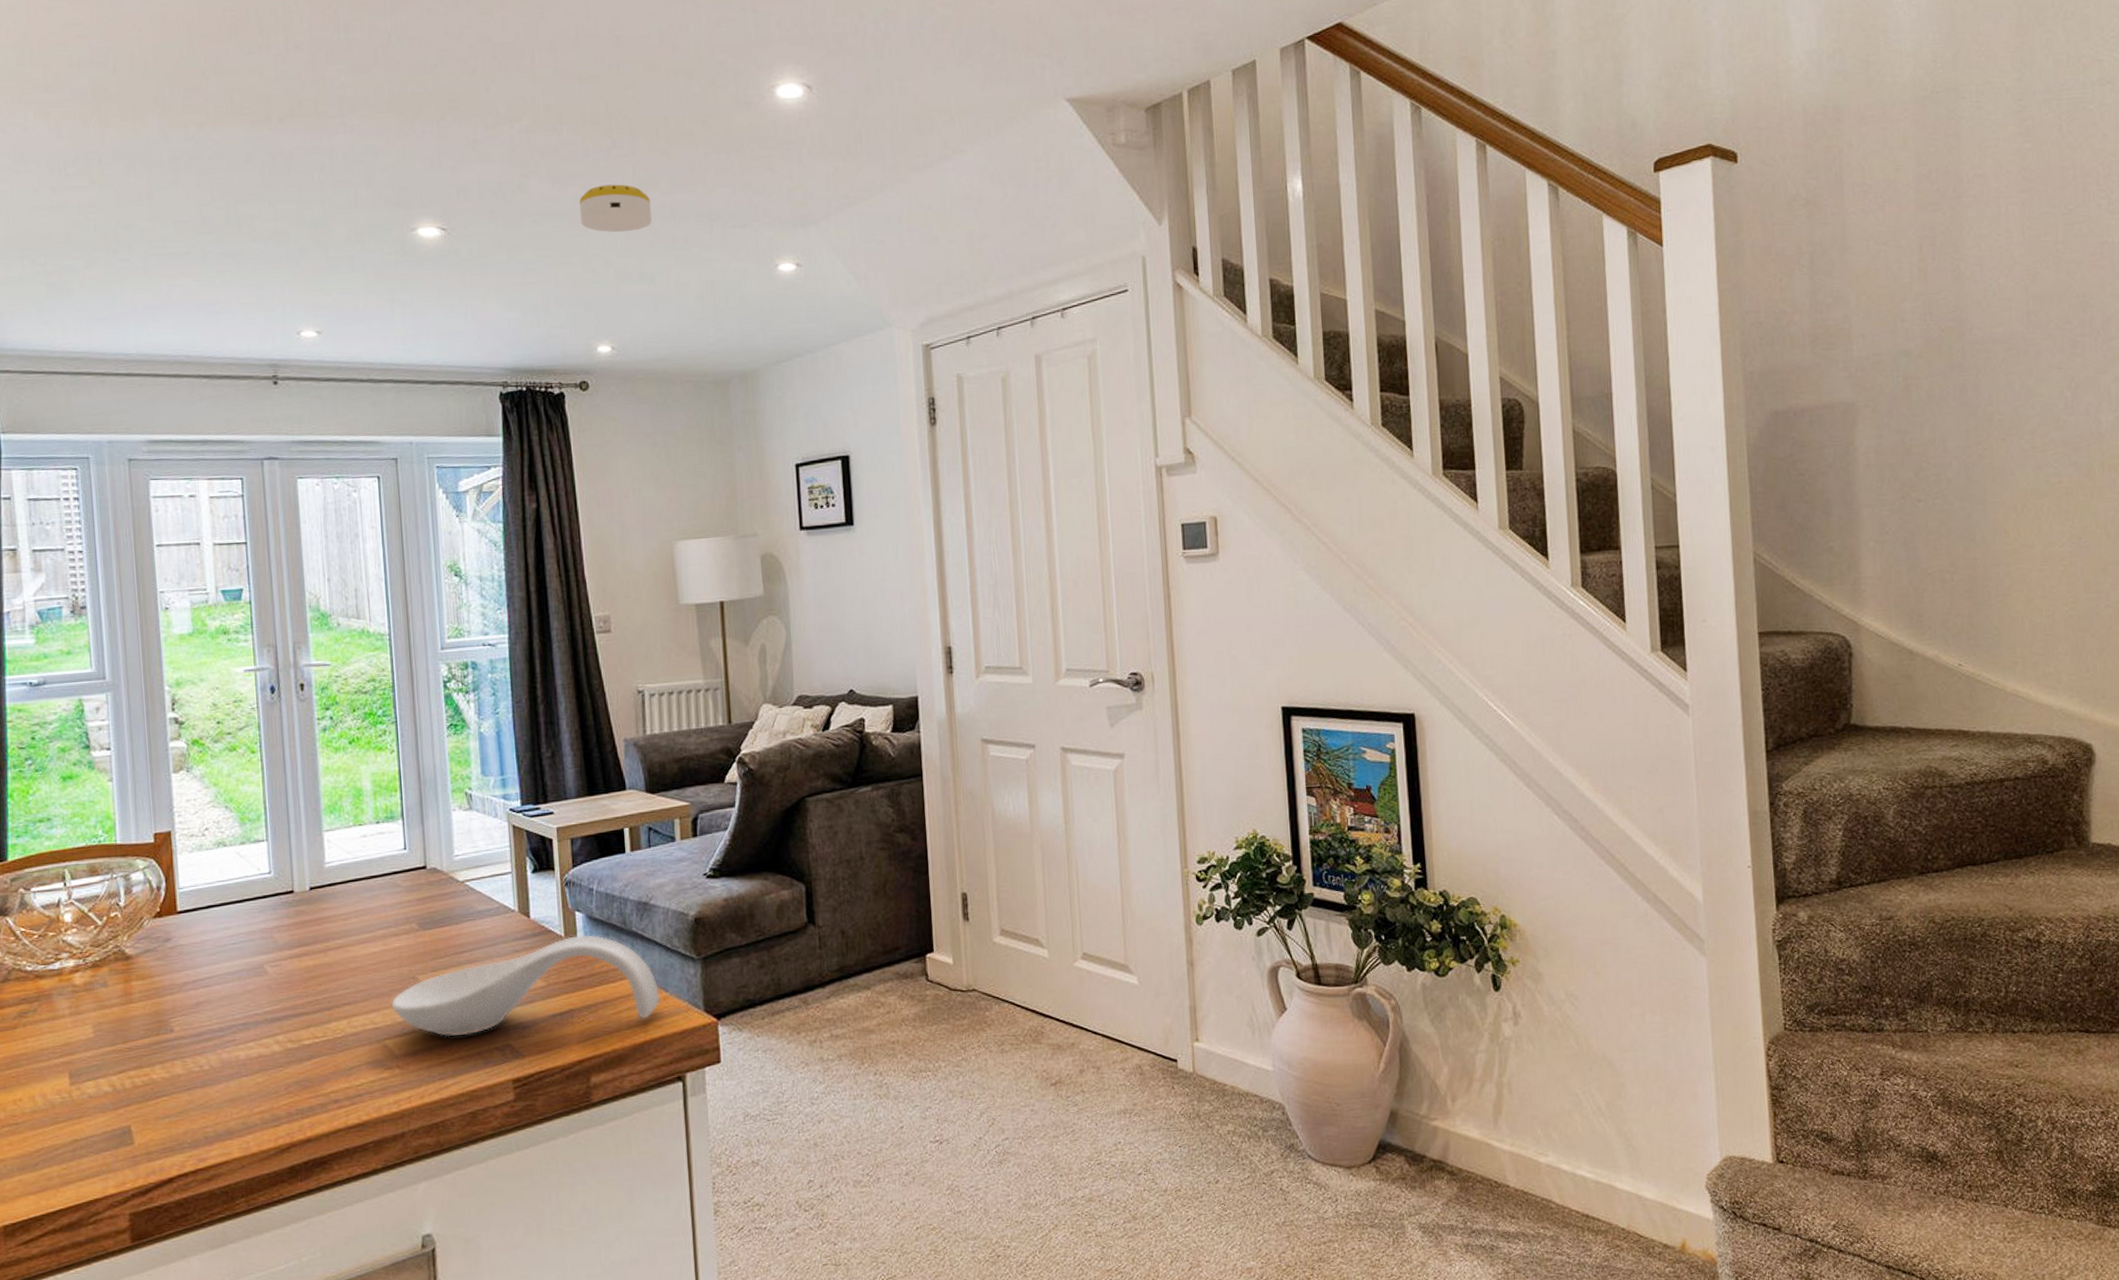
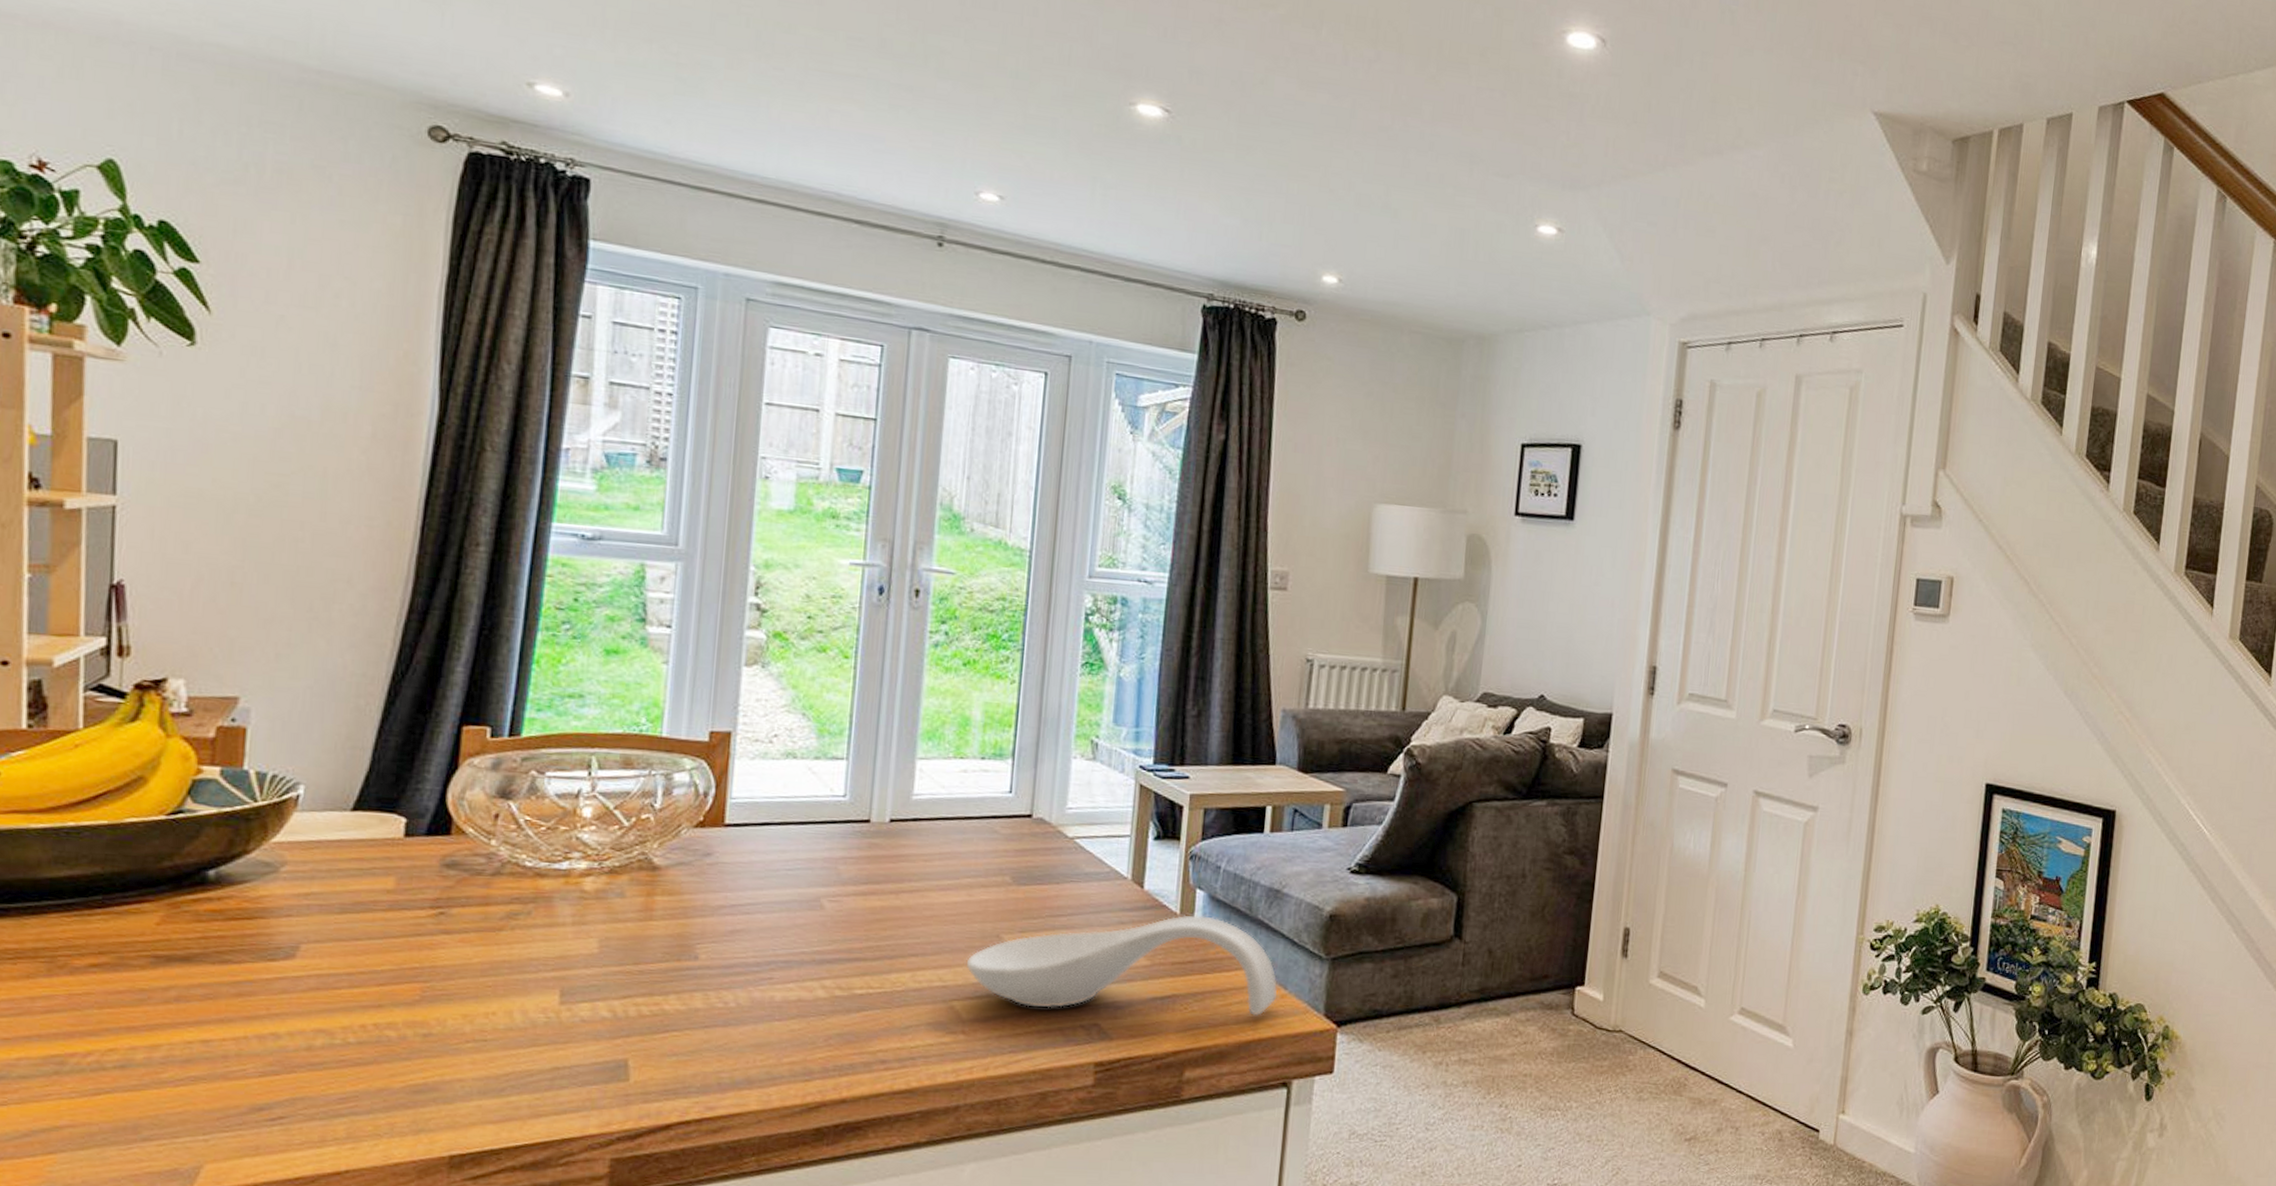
smoke detector: present [579,184,652,233] -> none [1326,99,1409,157]

